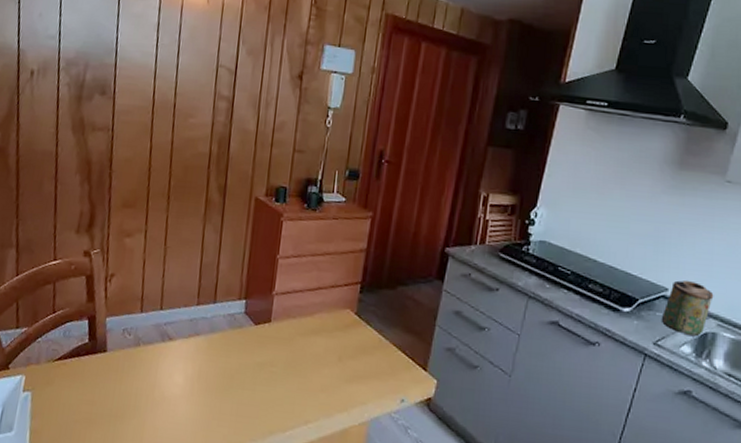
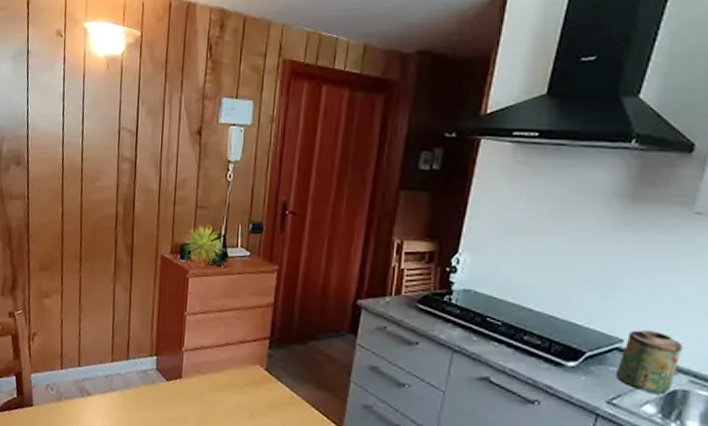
plant: none [280,169,320,208] -> present [185,224,223,264]

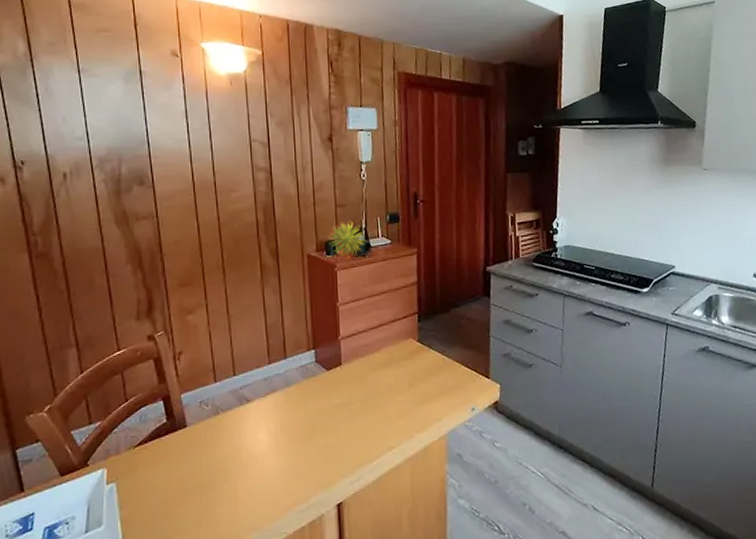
canister: present [617,329,684,395] -> none [674,255,711,302]

